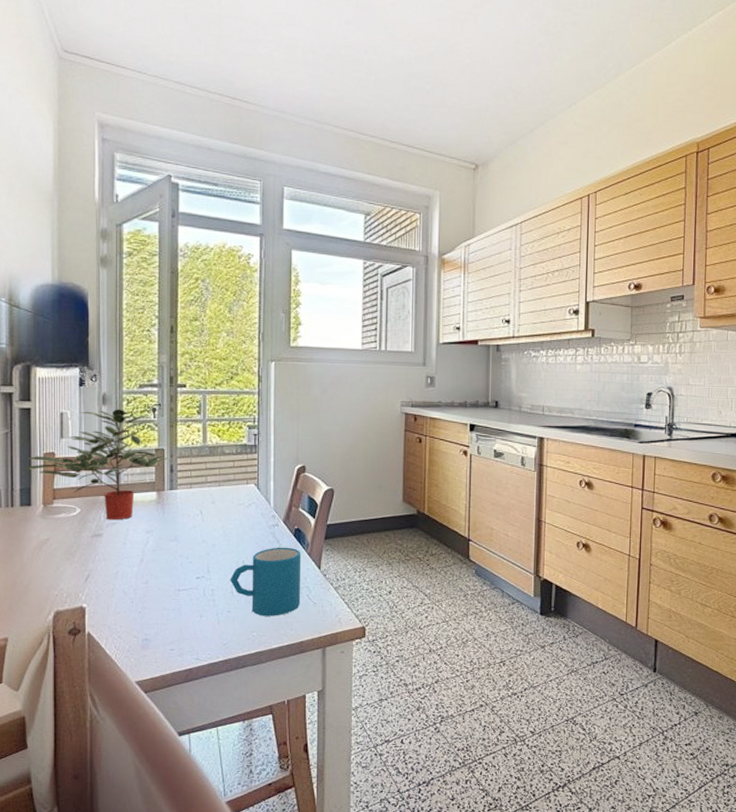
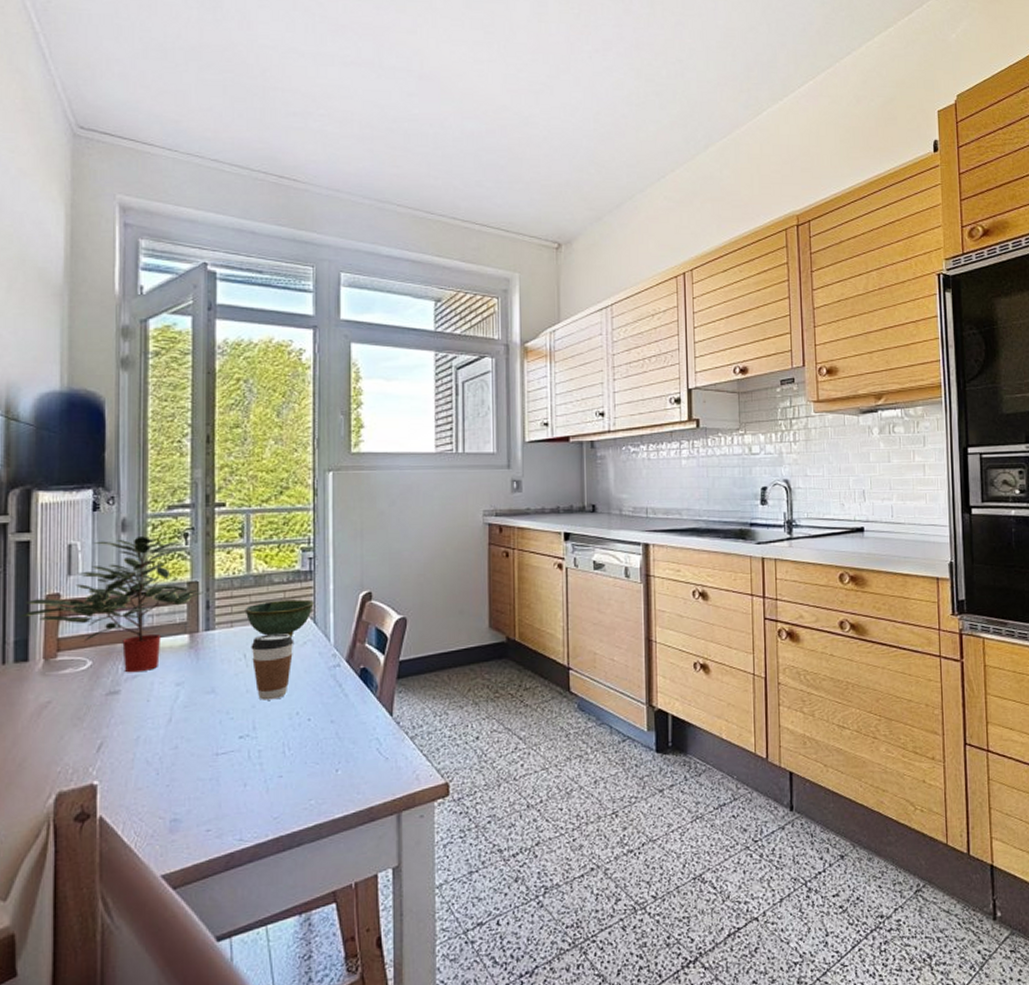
bowl: none [201,468,258,500] -> present [245,599,314,638]
coffee cup: none [206,496,241,550] -> present [251,633,294,700]
mug: present [230,547,302,616] -> none [281,691,369,779]

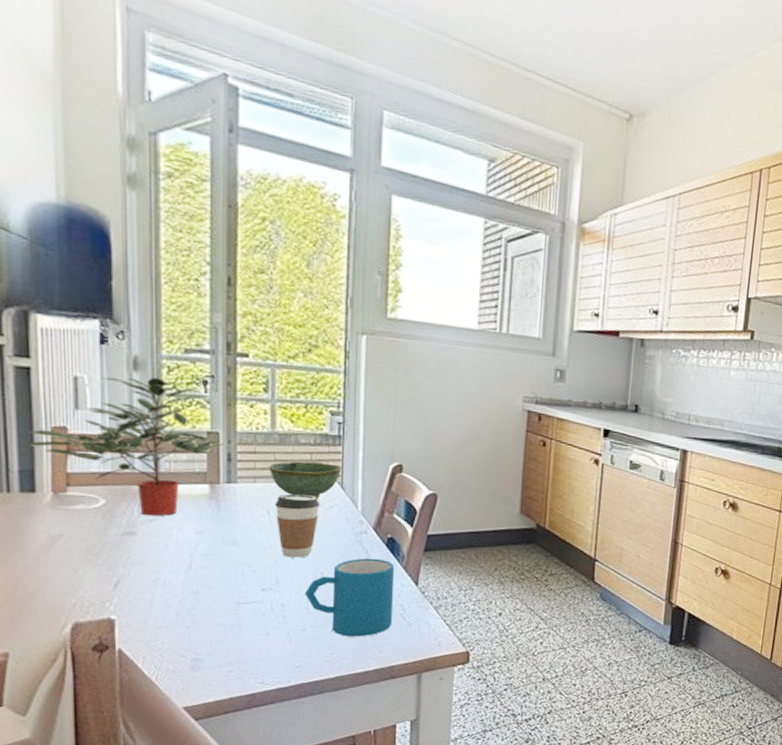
mug: none [281,691,369,779] -> present [305,558,395,637]

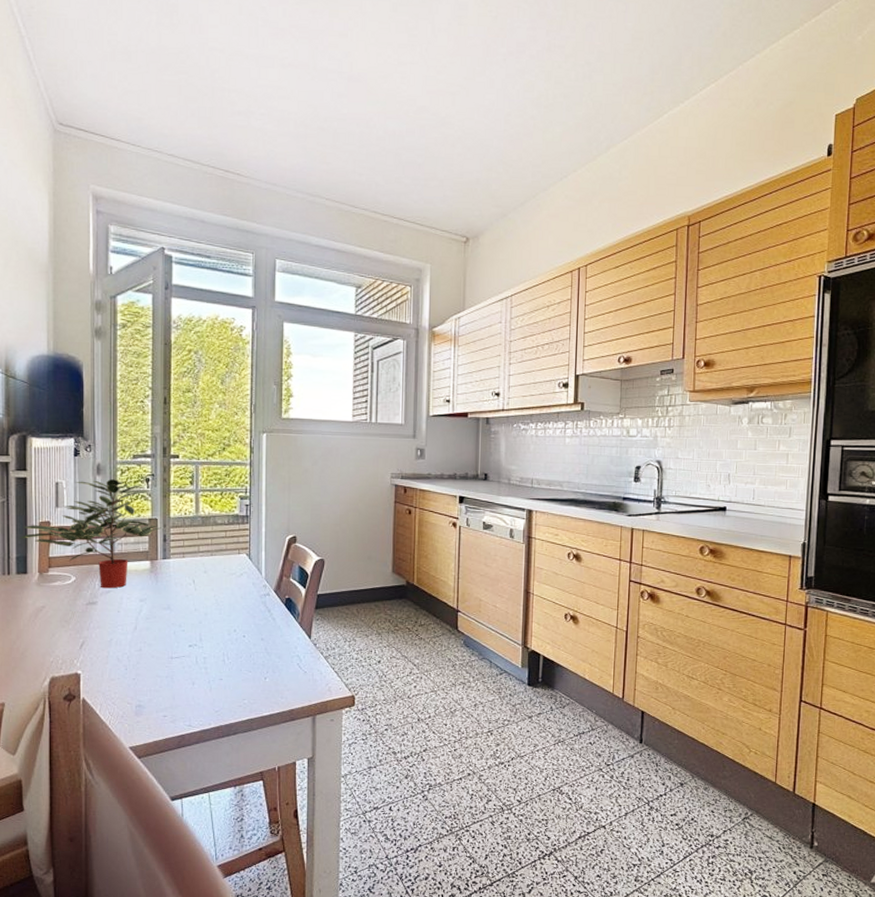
bowl: present [269,461,342,500] -> none [194,538,249,569]
coffee cup: present [275,494,321,558] -> none [198,565,233,618]
mug: present [305,558,395,637] -> none [222,616,292,684]

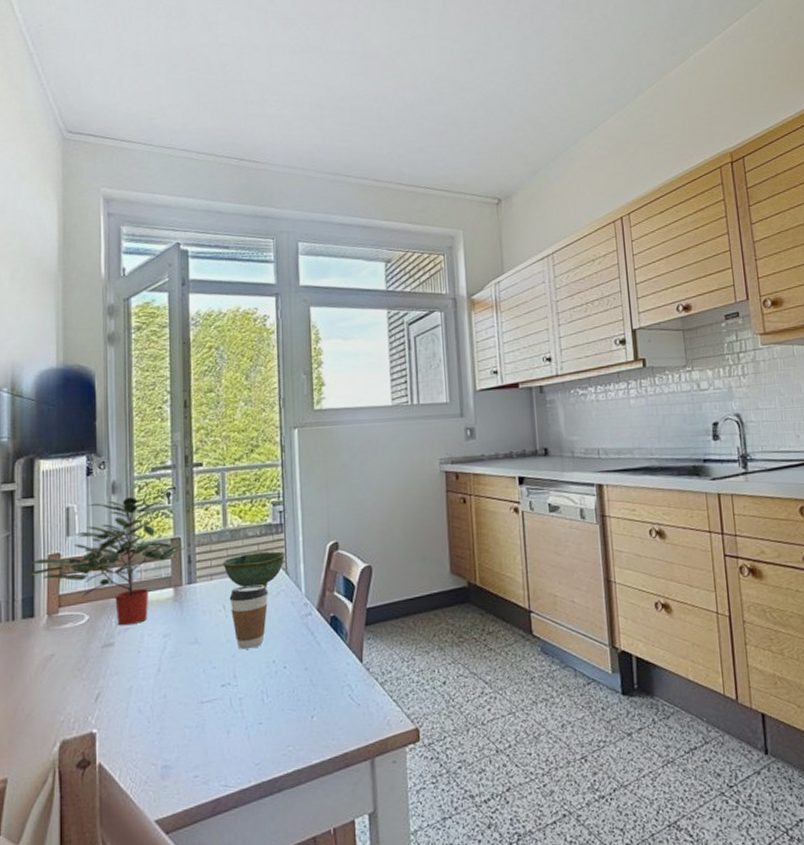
bowl: none [194,538,249,569] -> present [223,551,285,588]
coffee cup: none [198,565,233,618] -> present [229,584,269,650]

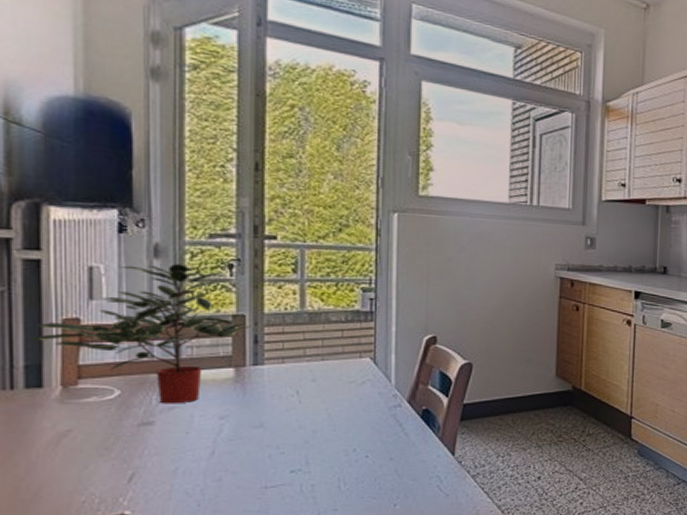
bowl: present [223,551,285,588] -> none [298,339,374,377]
coffee cup: present [229,584,269,650] -> none [304,372,352,437]

